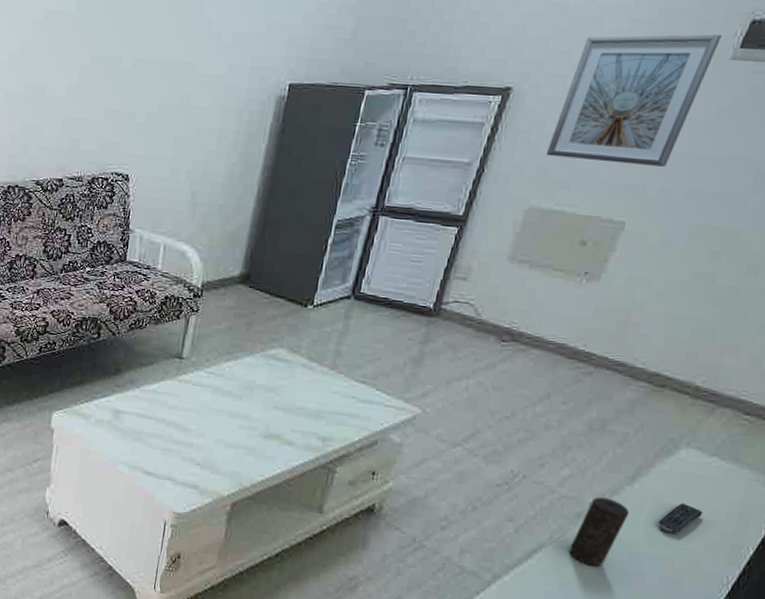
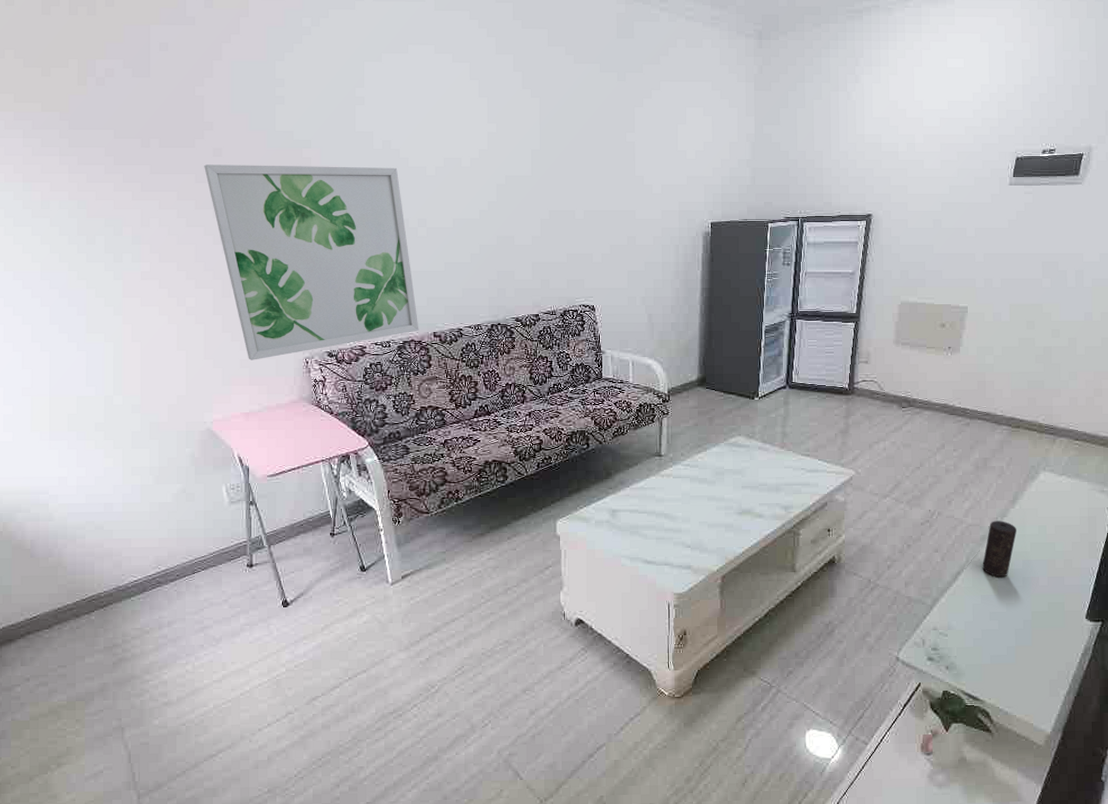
picture frame: present [546,34,722,167] -> none [904,169,1000,264]
remote control: present [658,503,703,533] -> none [1037,516,1065,540]

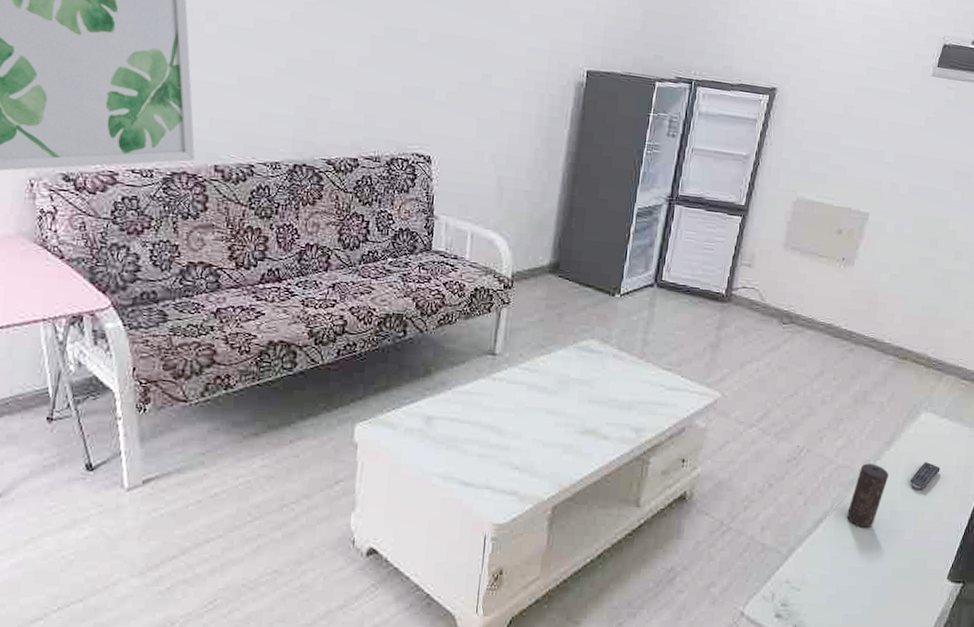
remote control: none [1037,516,1065,540] -> present [910,462,941,489]

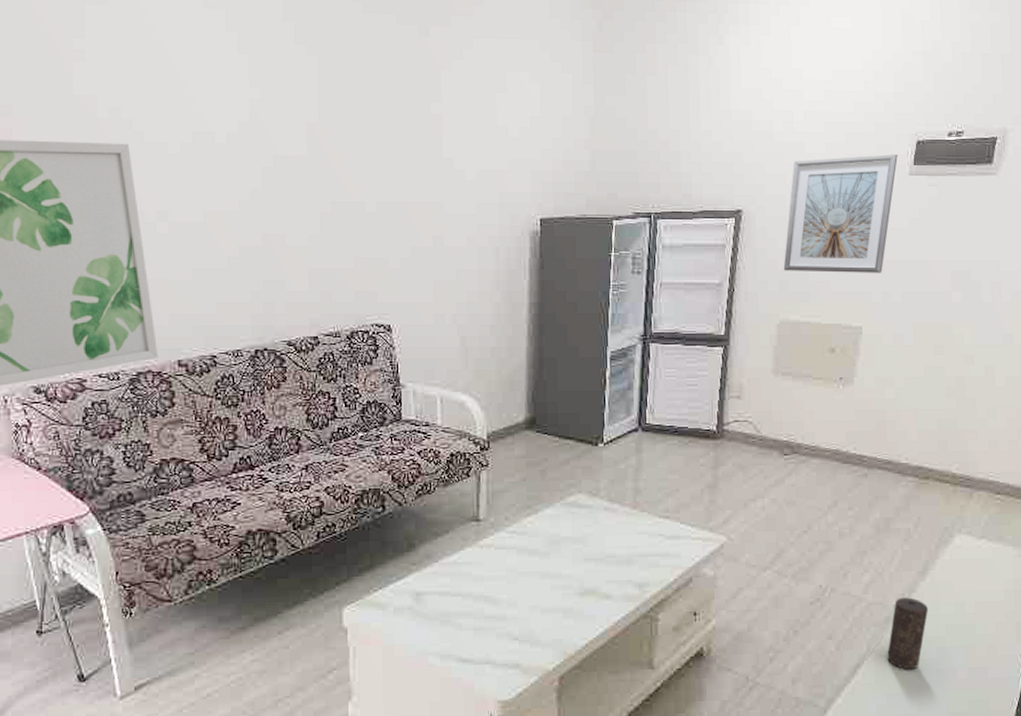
picture frame: none [806,47,924,165] -> present [783,154,898,273]
remote control: present [910,462,941,489] -> none [953,590,987,621]

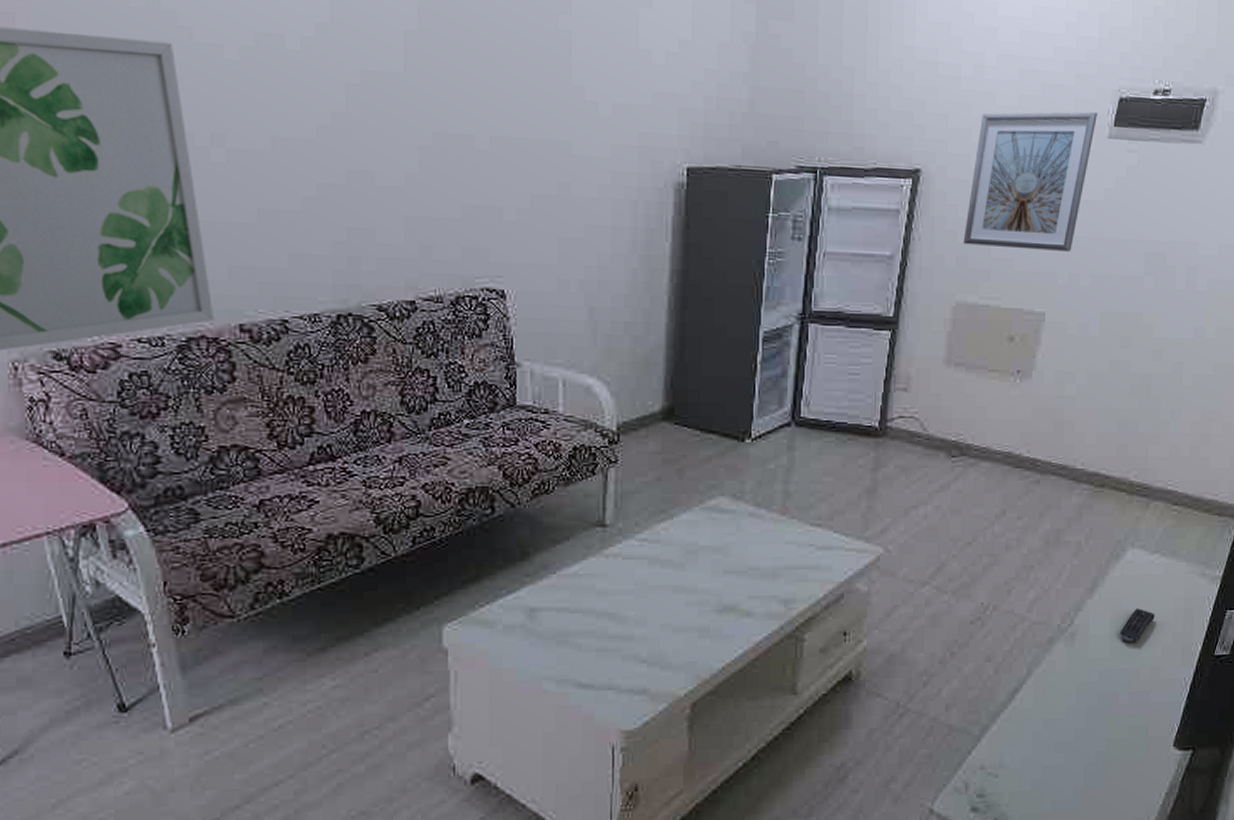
candle: present [887,597,929,670] -> none [1047,616,1095,695]
remote control: none [953,590,987,621] -> present [1119,608,1155,642]

